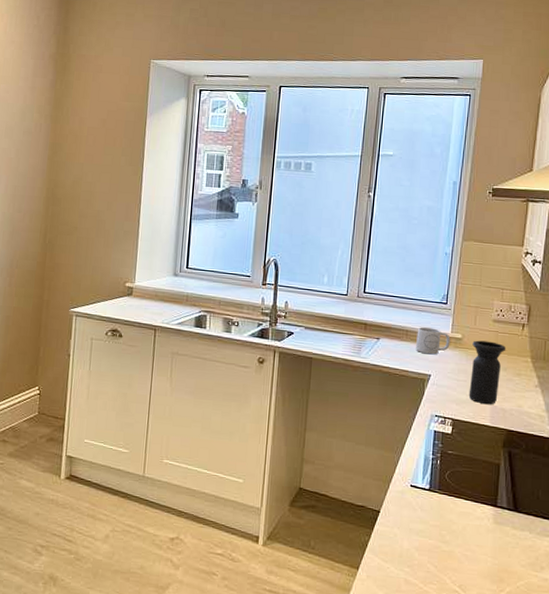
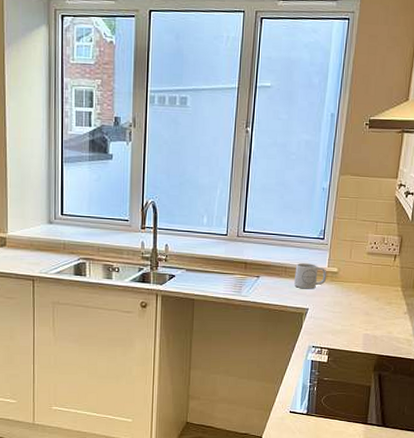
vase: present [468,340,506,405] -> none [343,273,379,333]

